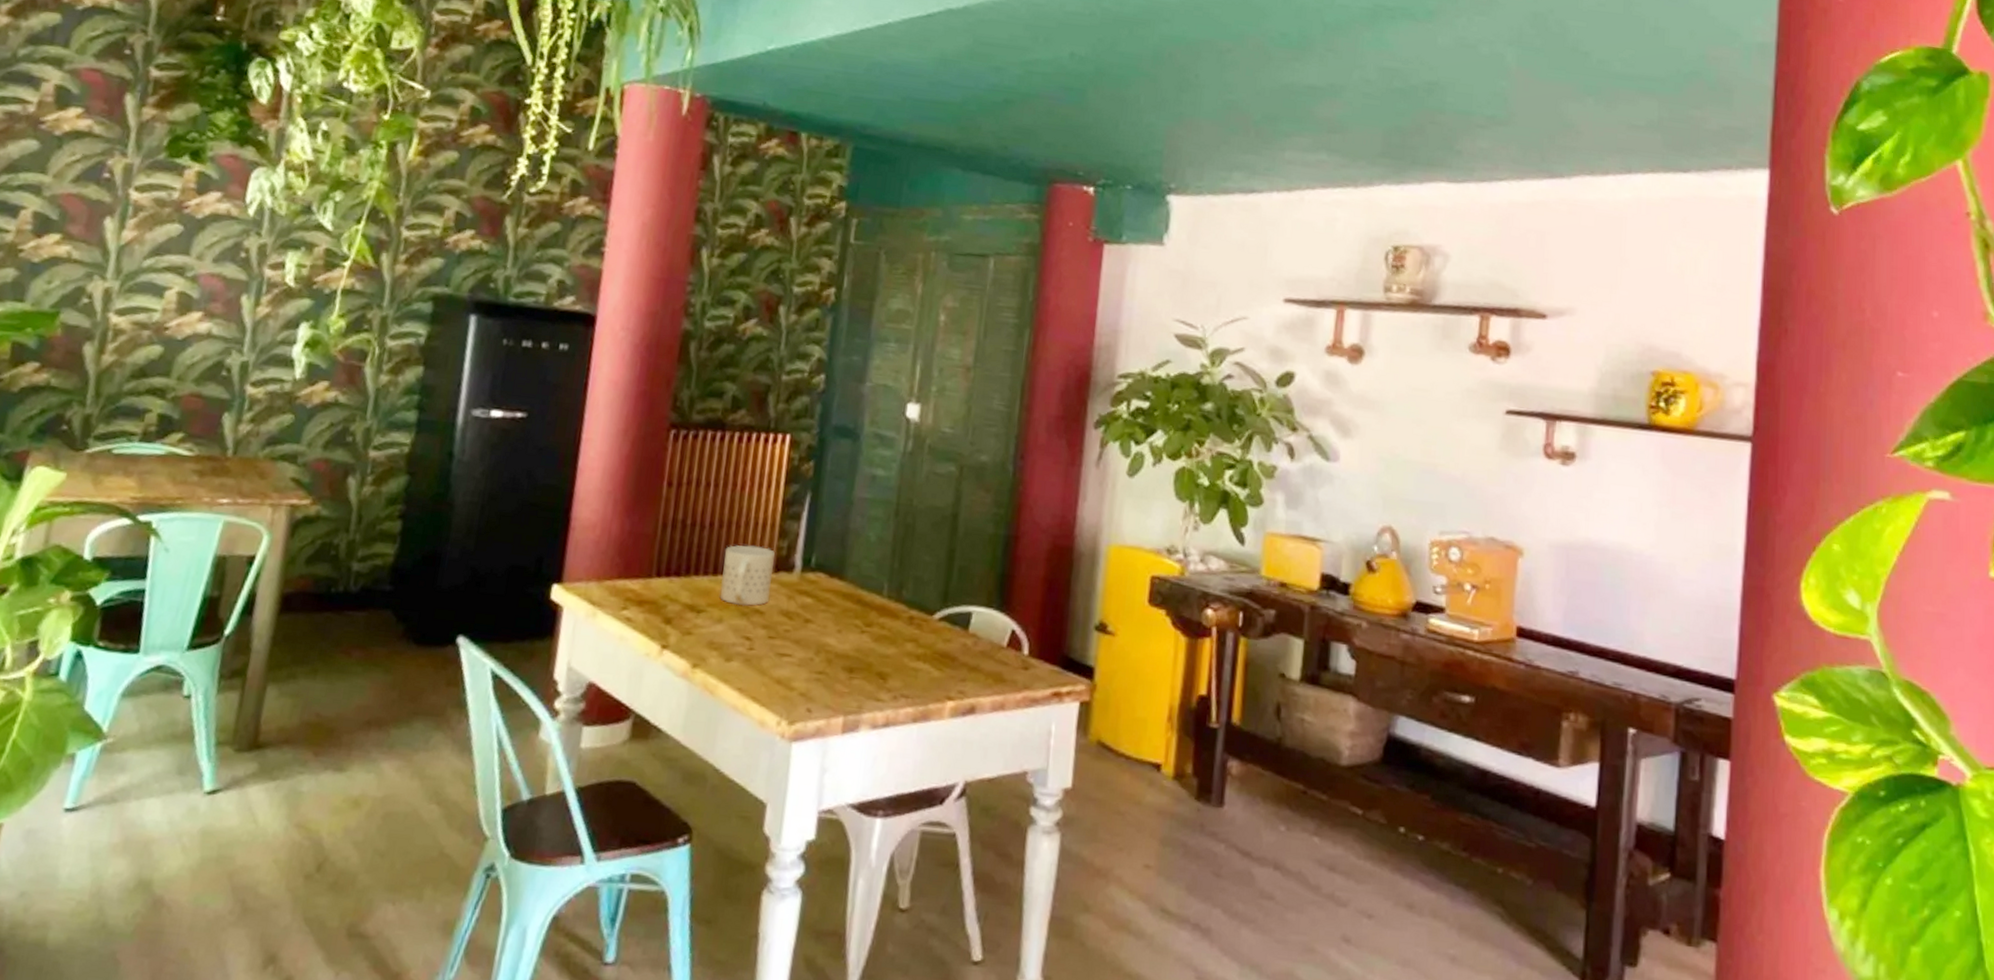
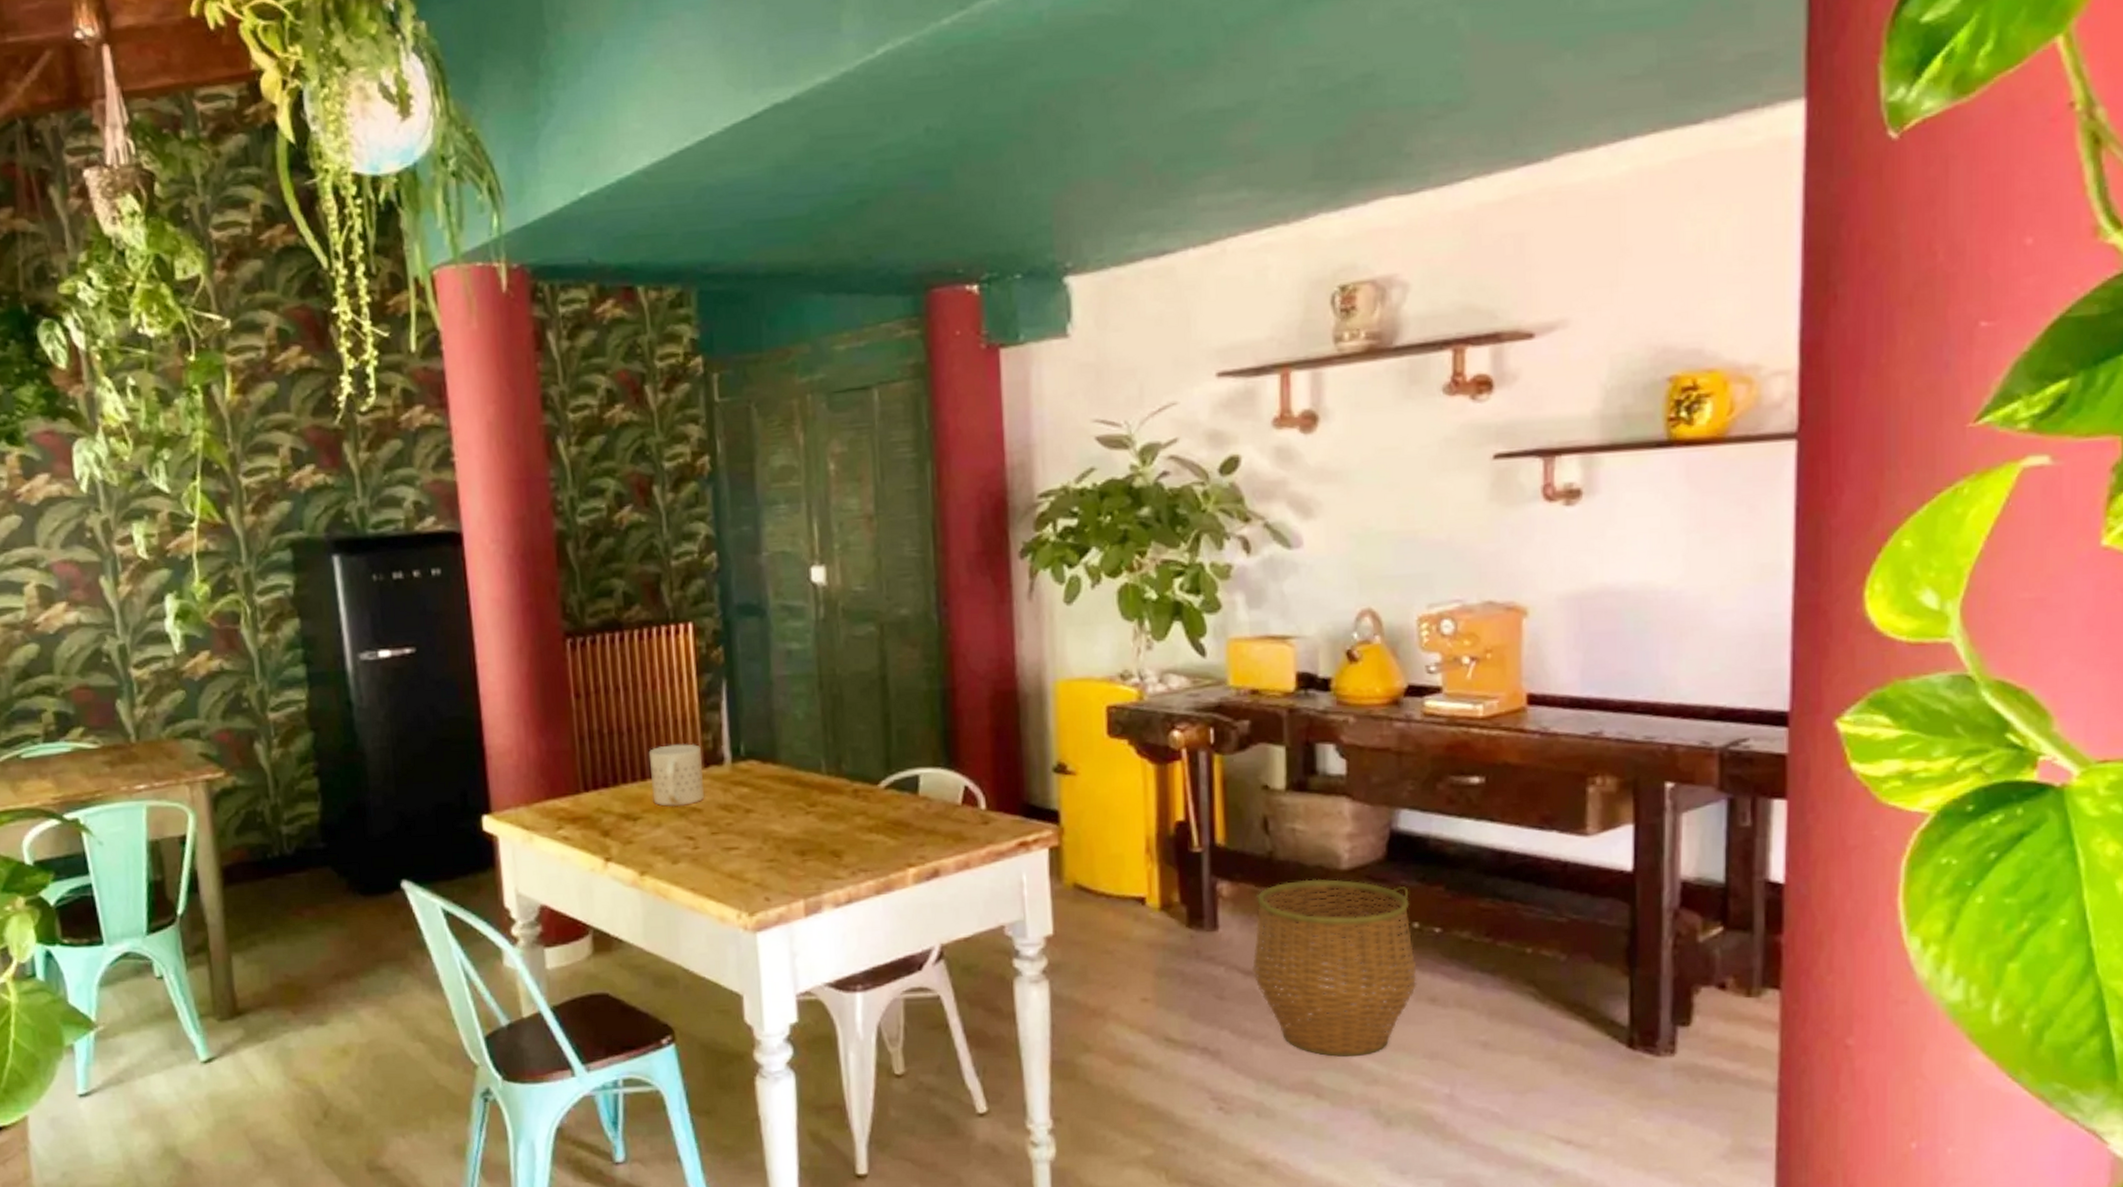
basket: none [1249,769,1399,954] -> present [1251,879,1417,1057]

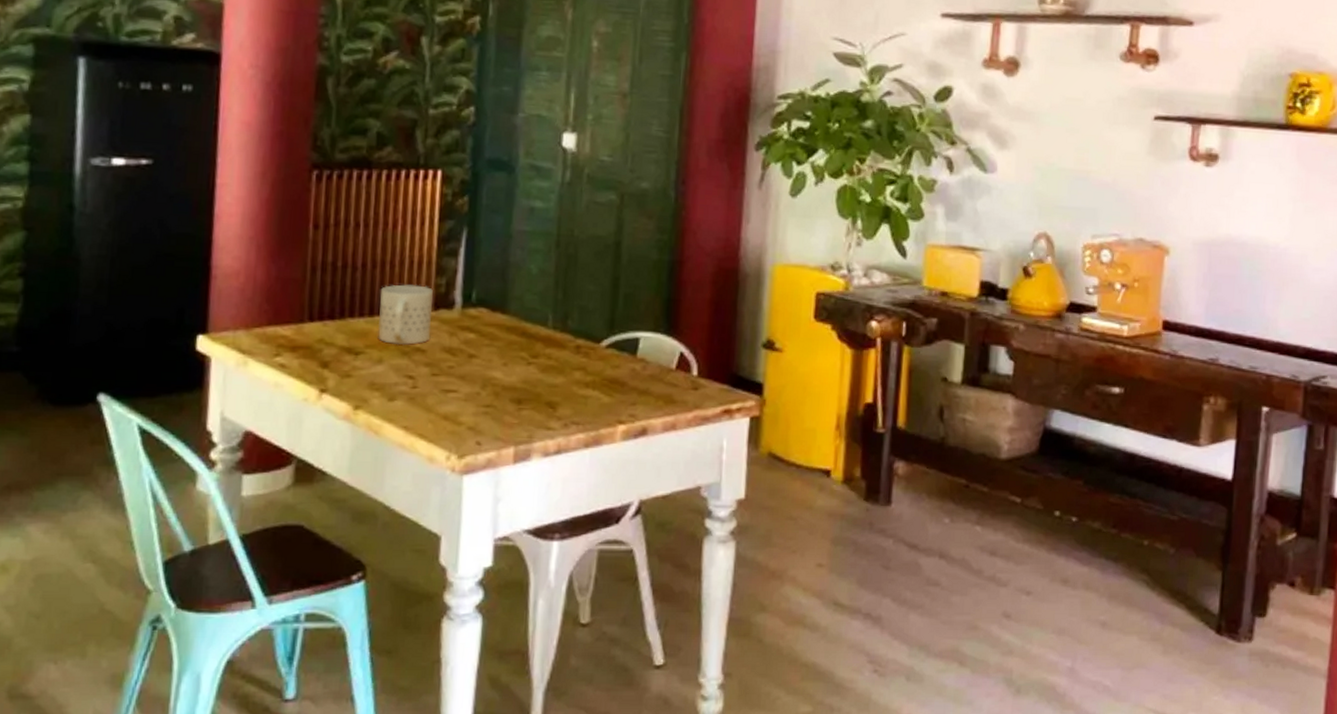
basket: present [1251,879,1417,1057] -> none [916,465,1055,629]

